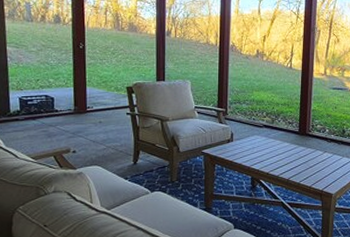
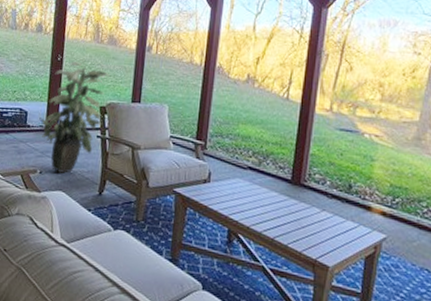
indoor plant: none [67,48,134,151] -> present [39,61,110,174]

